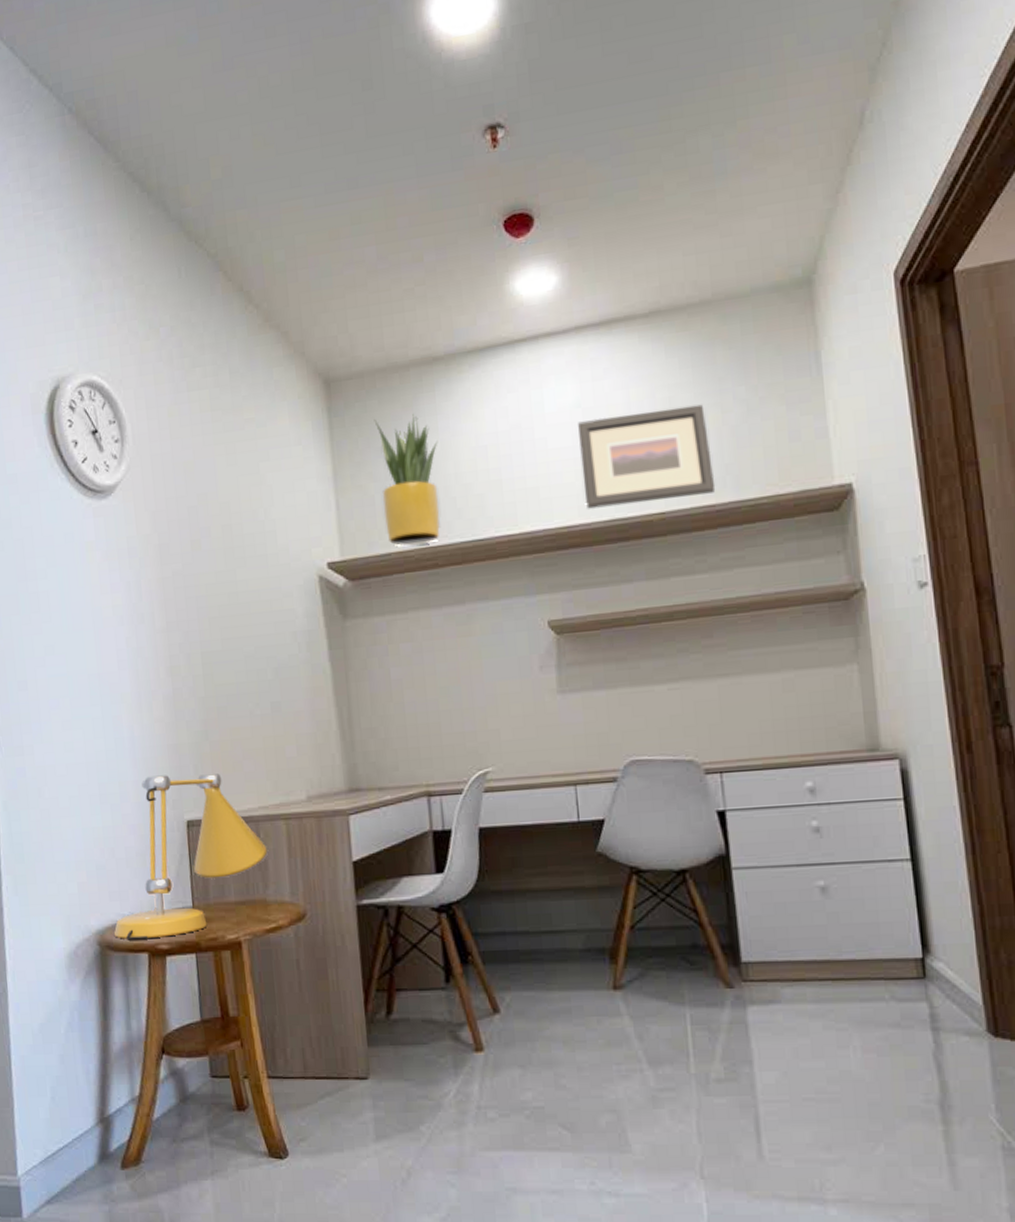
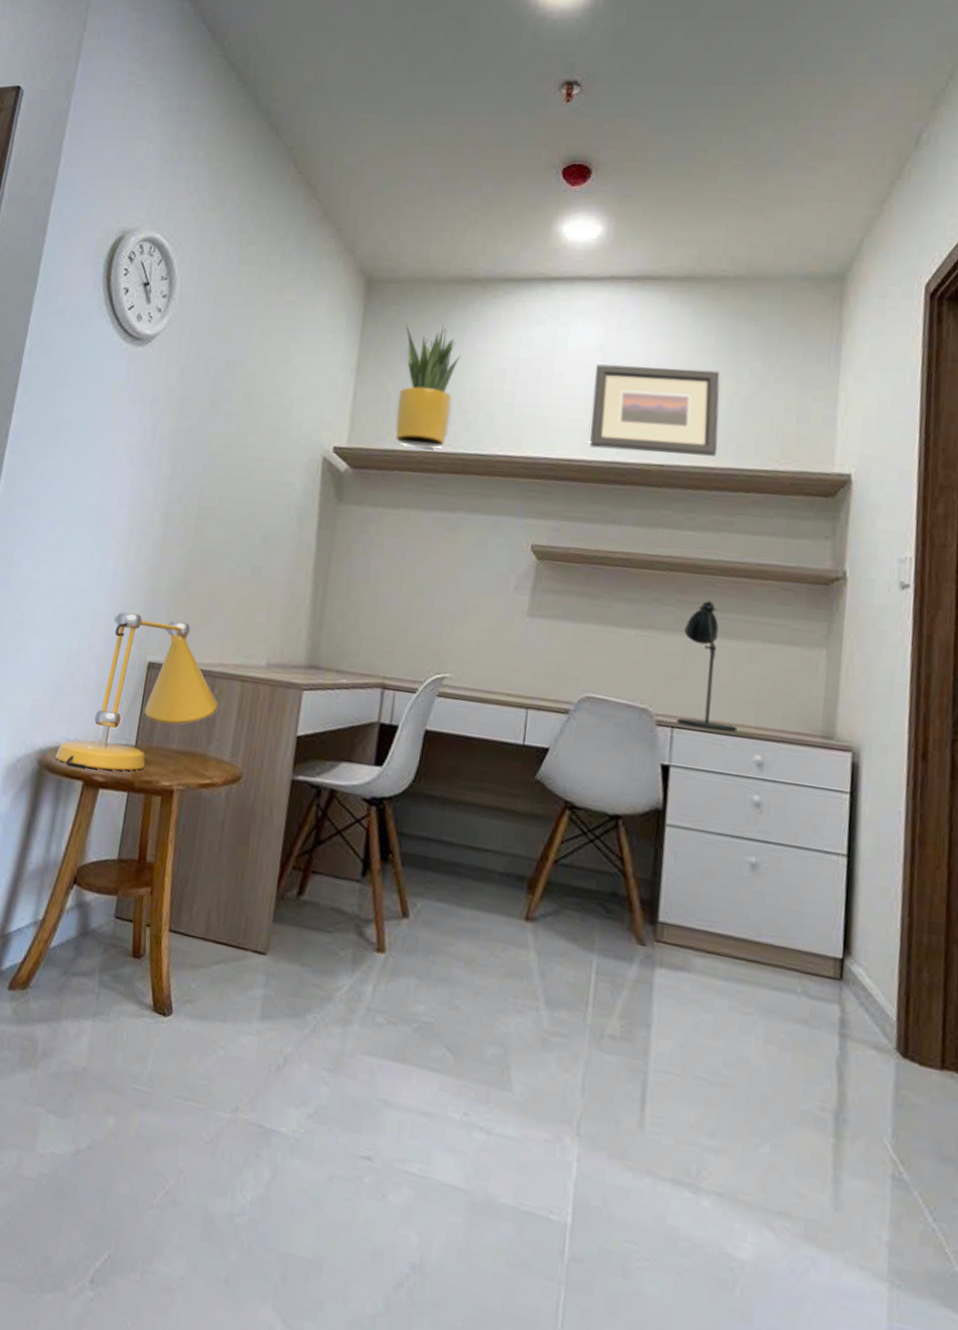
desk lamp: none [715,640,785,769] -> present [676,601,738,732]

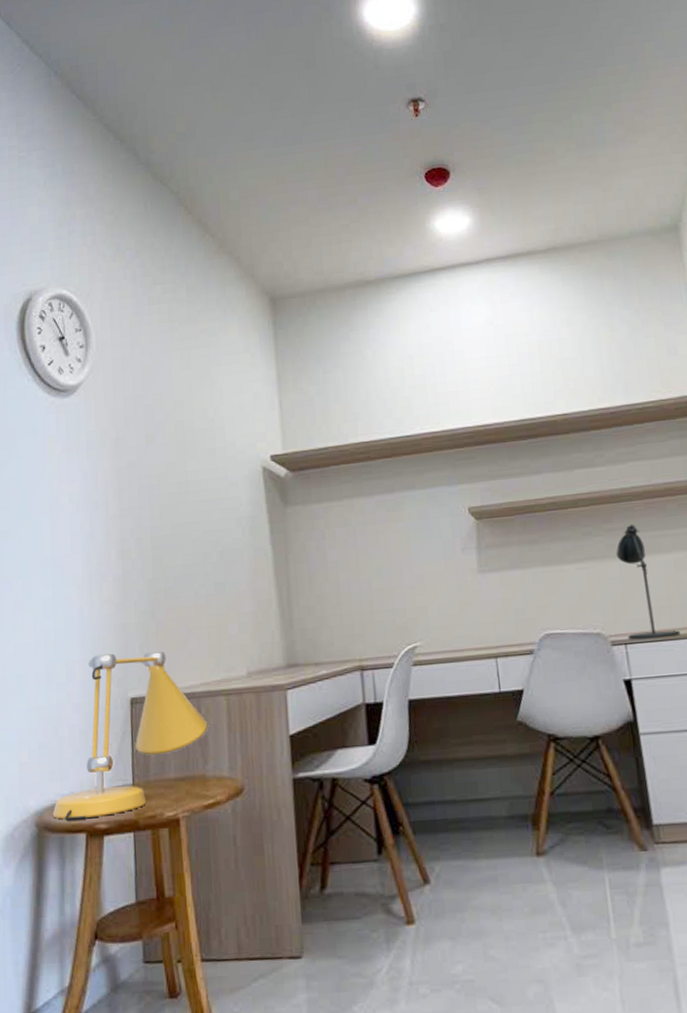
planter: present [396,324,461,448] -> none [314,328,372,441]
picture frame: present [590,364,720,456] -> none [490,324,609,410]

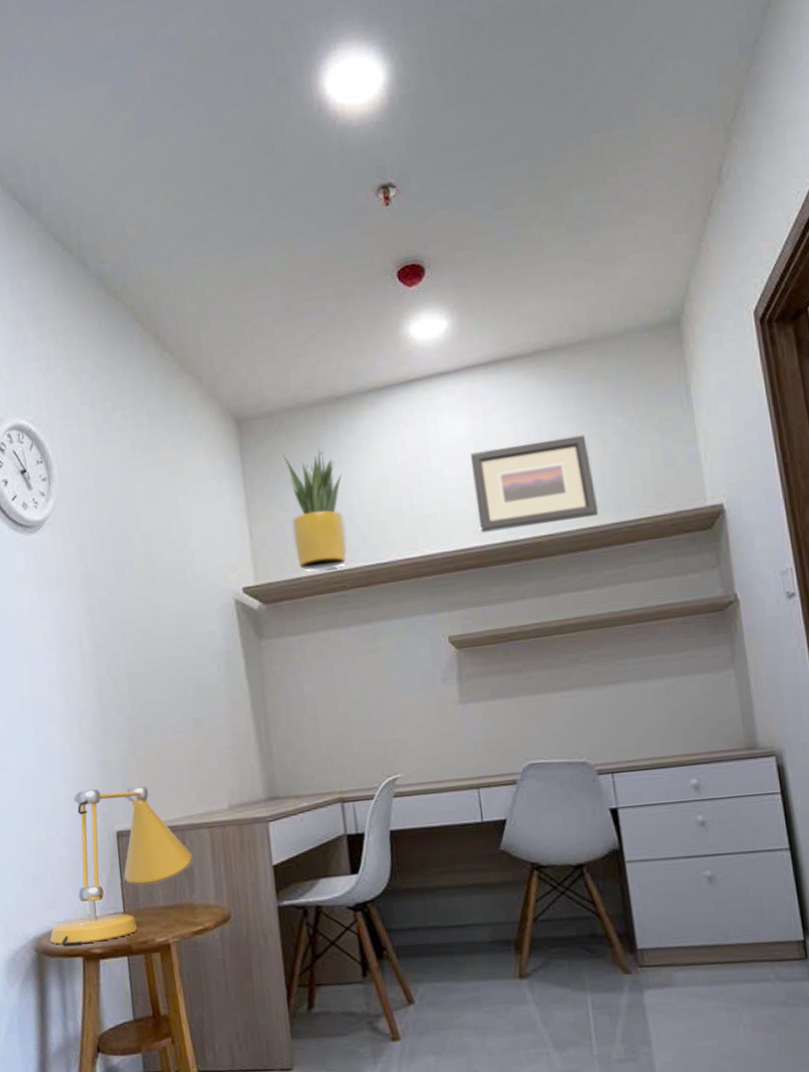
planter: none [314,328,372,441] -> present [282,449,347,571]
picture frame: none [490,324,609,410] -> present [471,435,599,533]
desk lamp: present [616,524,681,640] -> none [603,650,671,769]

